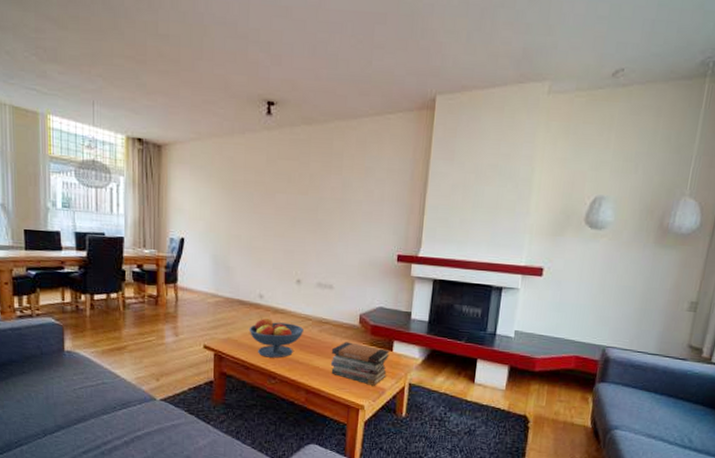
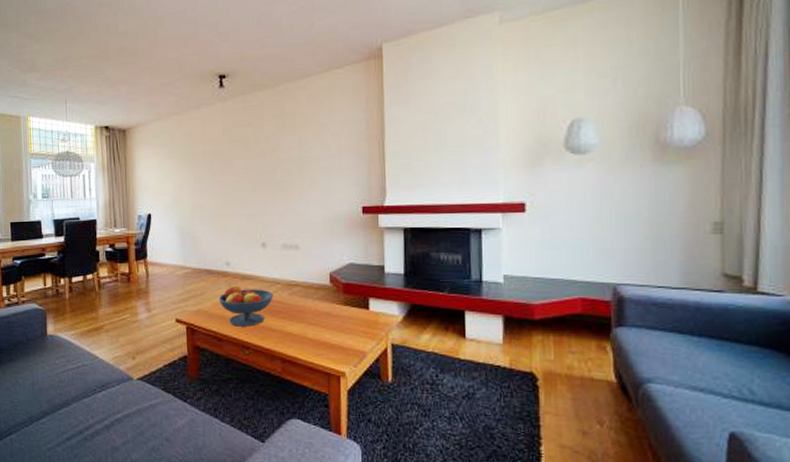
book stack: present [331,342,390,386] -> none [303,303,366,349]

